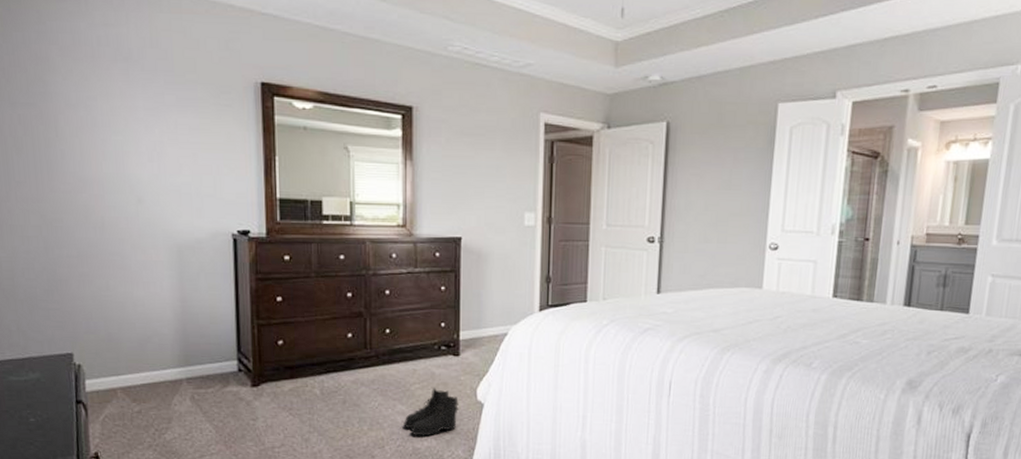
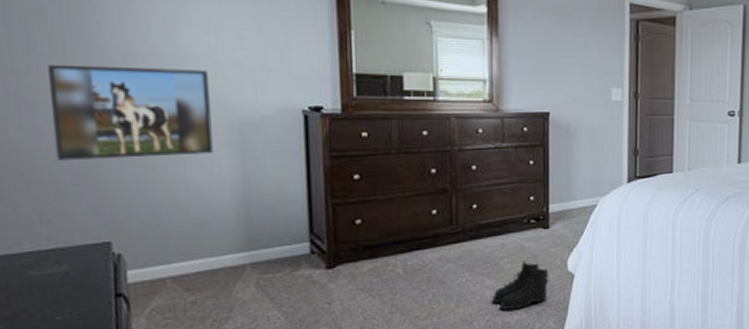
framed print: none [24,192,156,279] -> present [48,65,214,161]

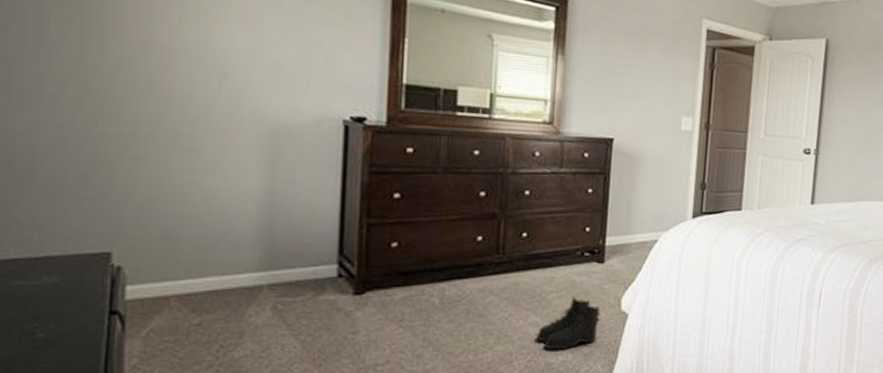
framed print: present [48,65,214,161] -> none [58,54,241,162]

